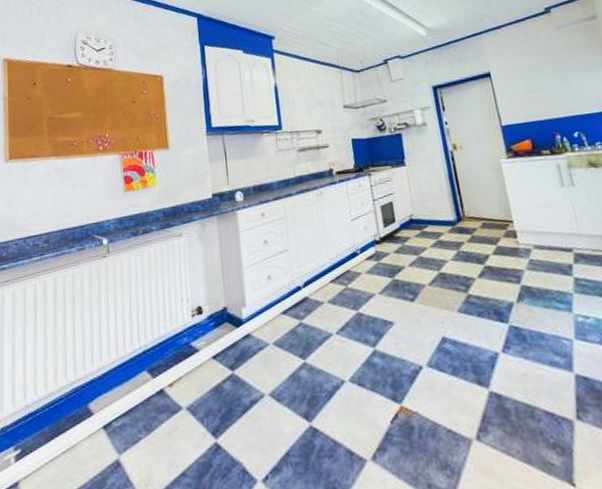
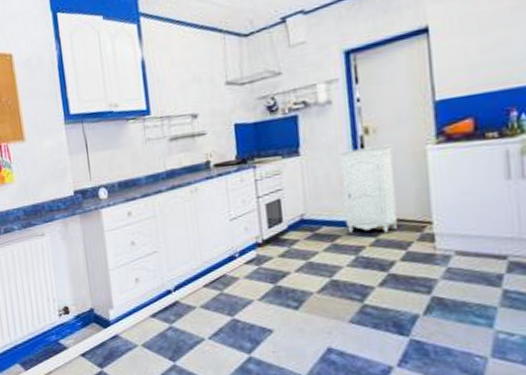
storage cabinet: none [435,158,487,231] -> present [338,144,398,233]

